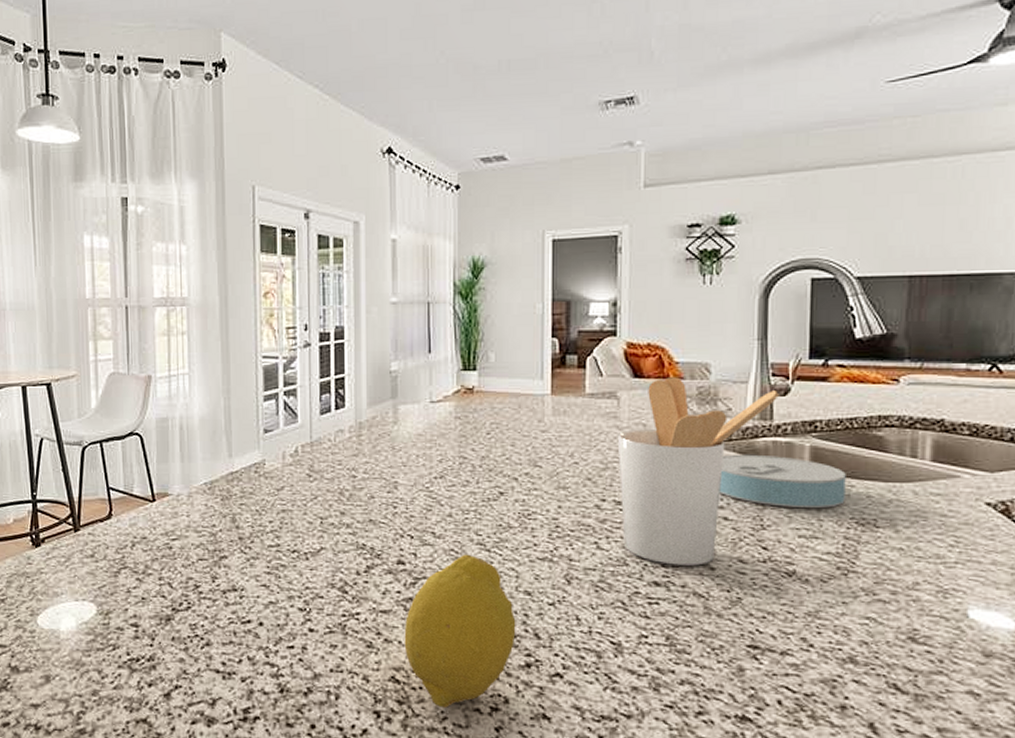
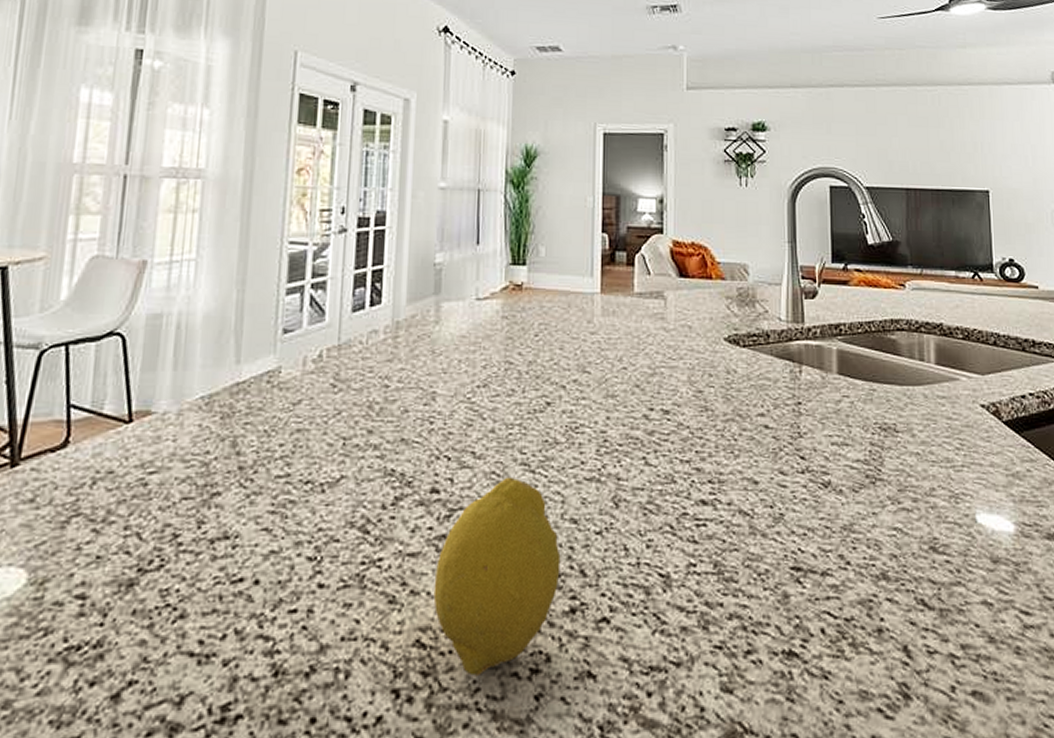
utensil holder: present [617,377,779,566] -> none [664,277,808,480]
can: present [719,454,846,508] -> none [760,358,869,413]

